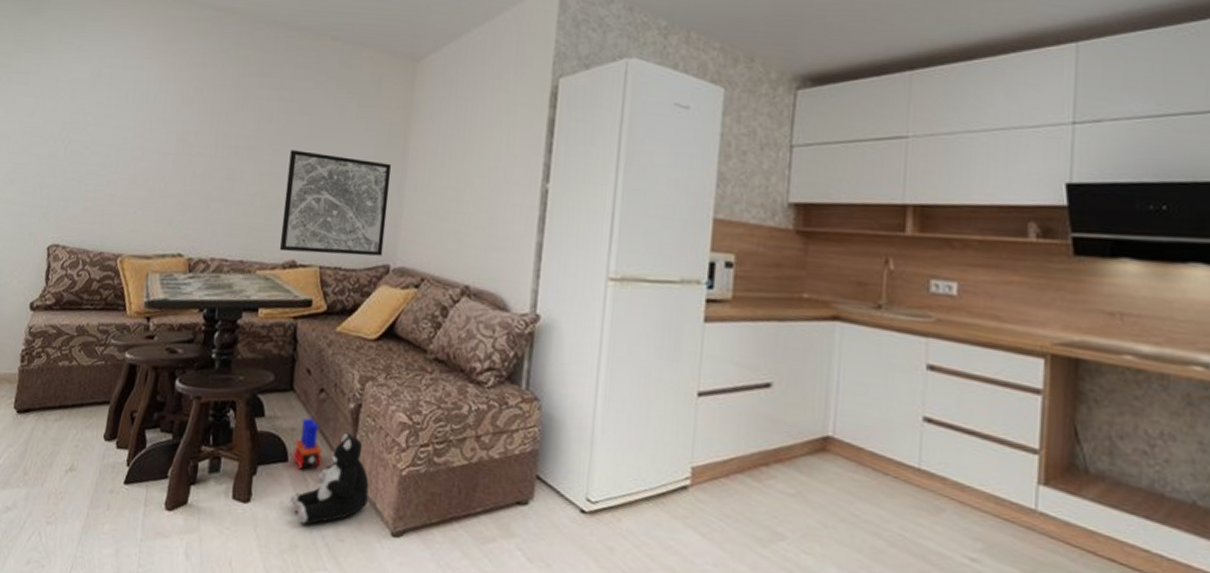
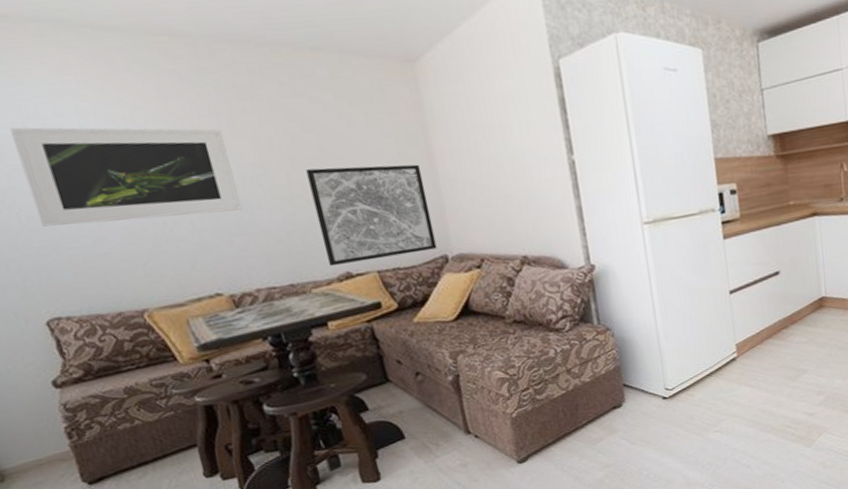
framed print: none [78,73,236,177] -> present [10,127,243,227]
plush toy: present [290,432,369,525] -> none [417,399,490,480]
toy train: present [292,418,323,470] -> none [406,398,437,441]

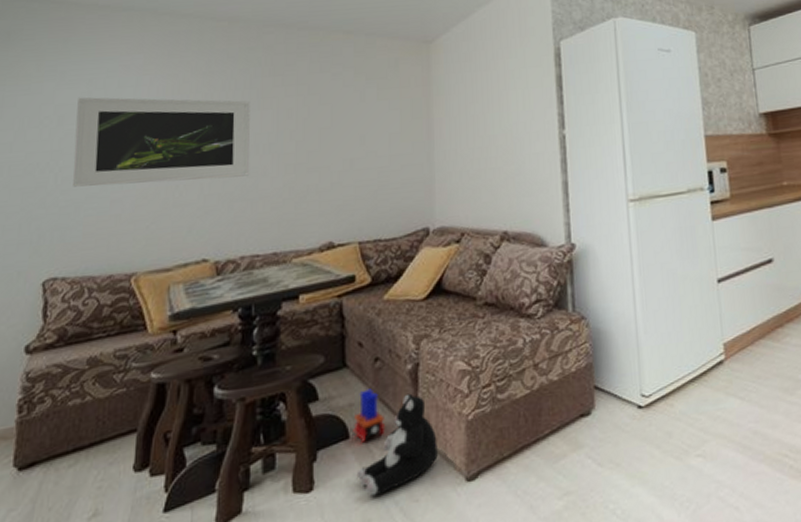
wall art: present [306,164,437,267] -> none [314,136,420,236]
toy train: none [406,398,437,441] -> present [353,389,386,443]
plush toy: none [417,399,490,480] -> present [356,393,438,496]

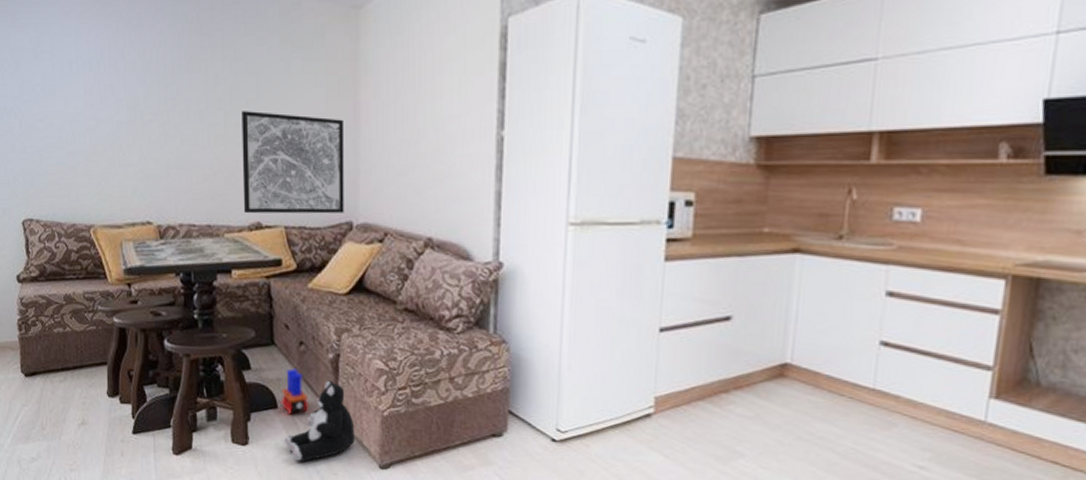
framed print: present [73,97,250,187] -> none [29,42,183,143]
wall art: none [314,136,420,236] -> present [242,111,345,214]

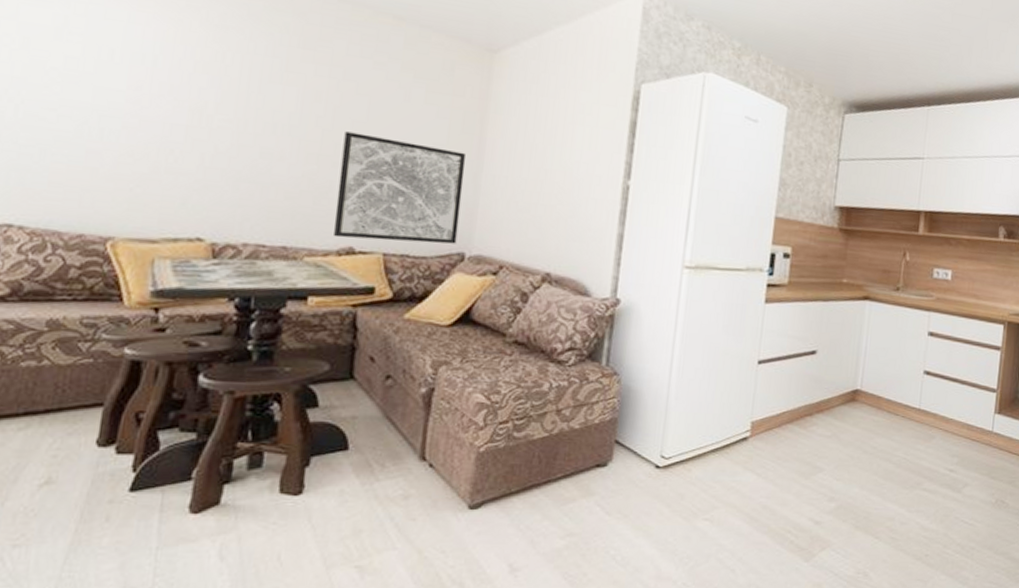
toy train: present [281,368,309,415] -> none [353,405,390,456]
plush toy: present [284,380,355,462] -> none [352,416,444,508]

